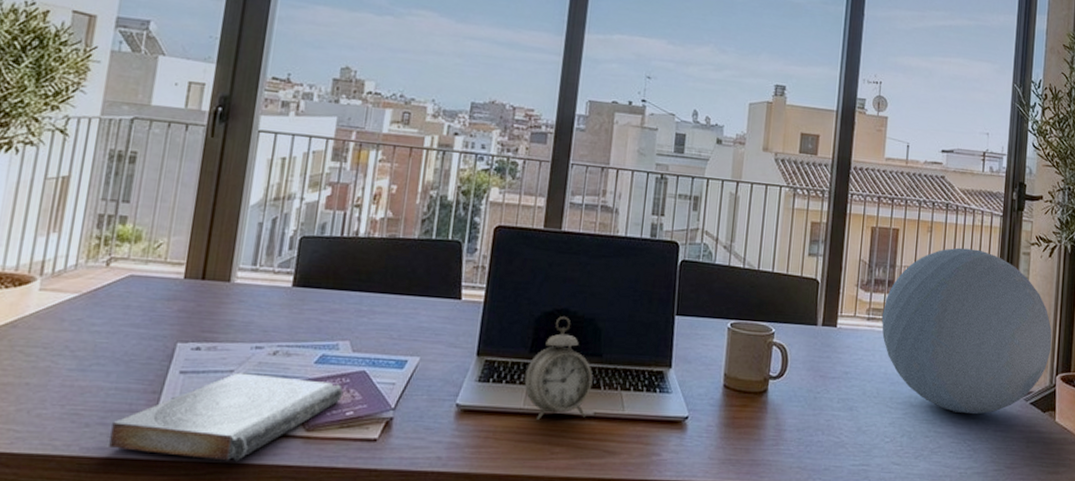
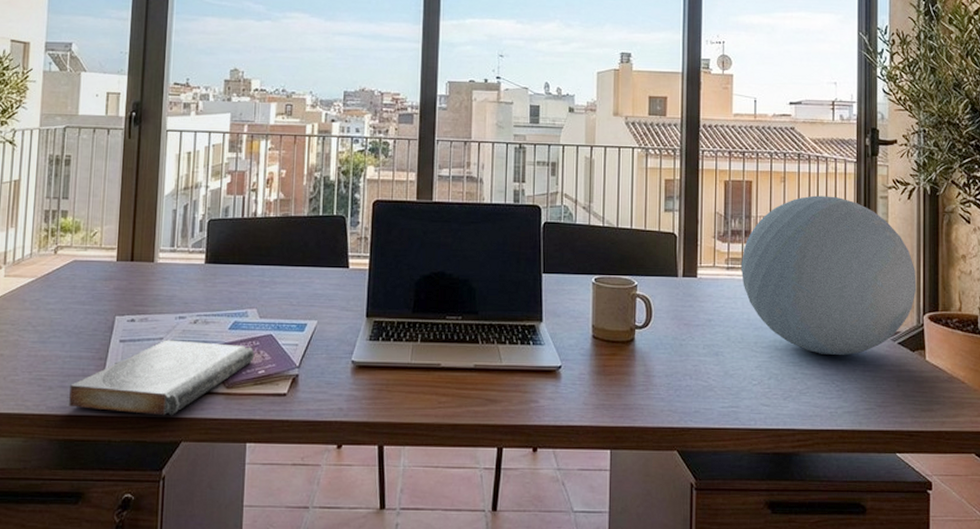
alarm clock: present [524,317,593,420] -> none [410,279,471,373]

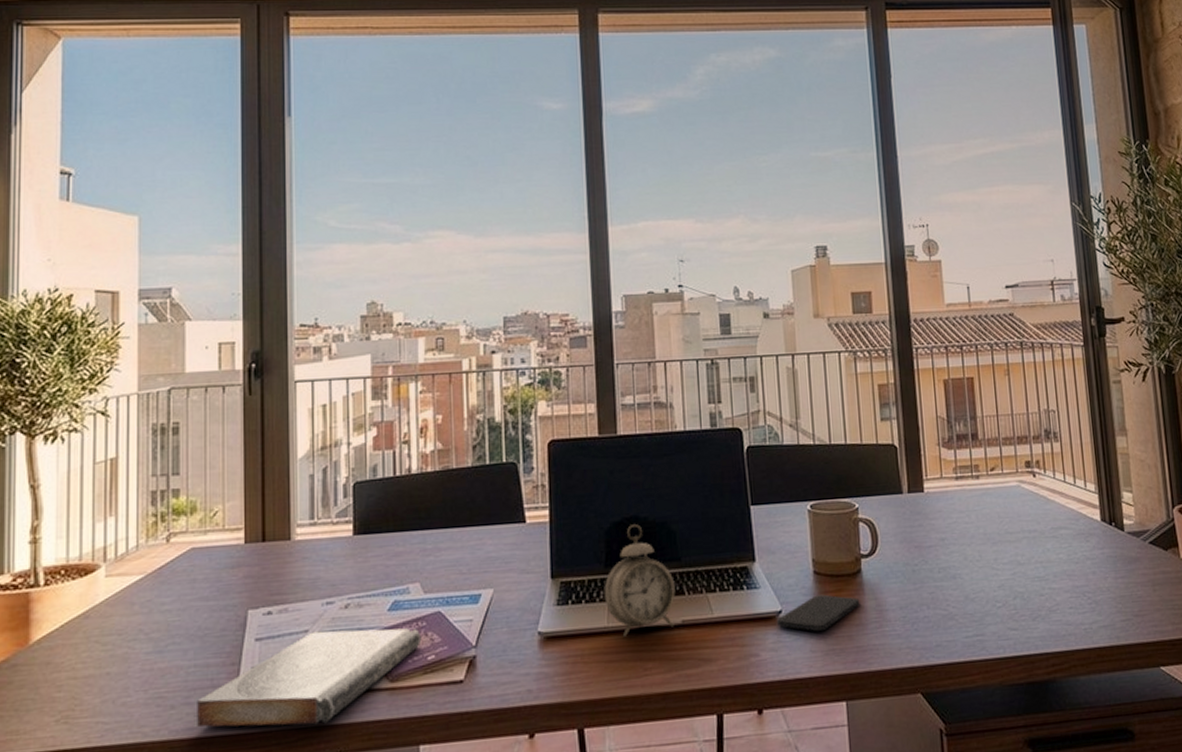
alarm clock: none [410,279,471,373] -> present [604,524,676,636]
smartphone: none [557,356,631,388] -> present [777,594,860,632]
decorative orb: present [741,195,917,356] -> none [971,385,1163,565]

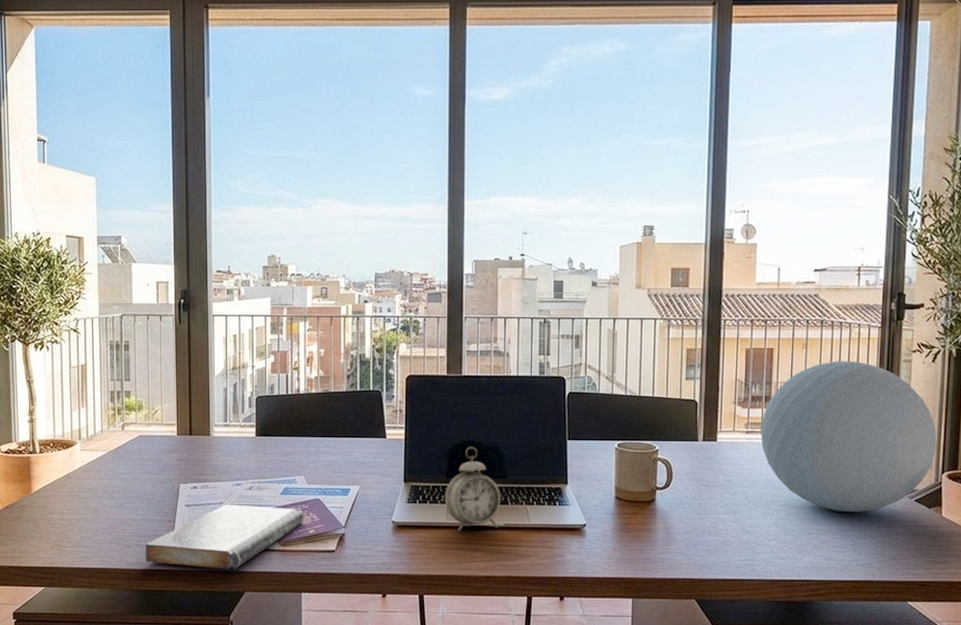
smartphone: present [777,594,860,632] -> none [582,515,652,544]
decorative orb: none [971,385,1163,565] -> present [761,361,937,513]

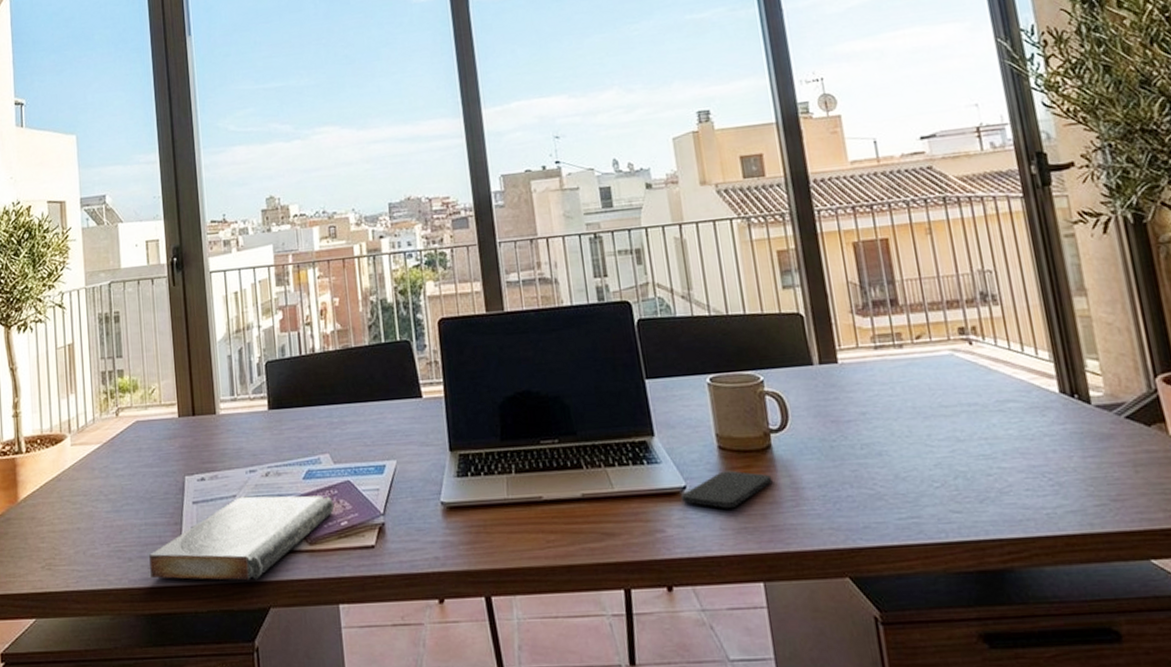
alarm clock: present [444,447,501,531] -> none [501,399,574,508]
smartphone: none [582,515,652,544] -> present [682,470,772,509]
decorative orb: present [761,361,937,513] -> none [891,242,1139,442]

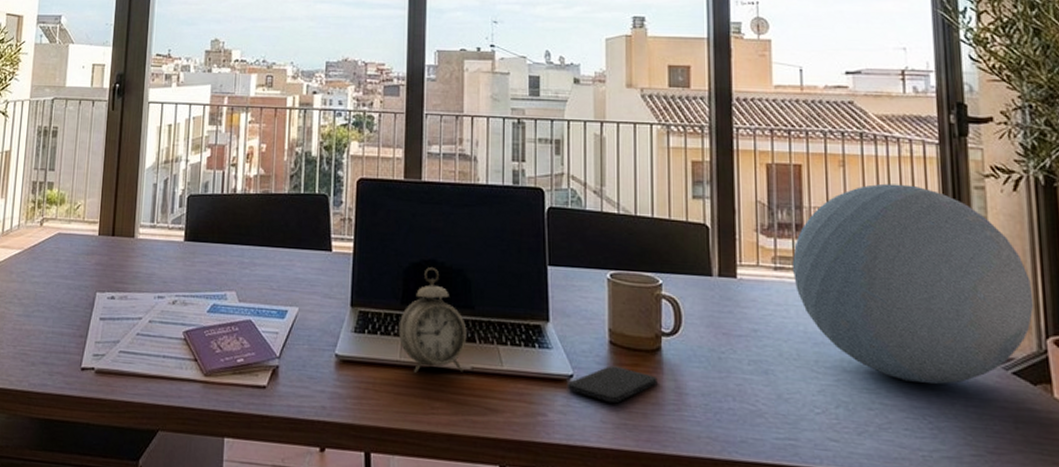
book: present [149,495,335,581] -> none [50,320,234,402]
alarm clock: none [501,399,574,508] -> present [398,267,467,373]
decorative orb: none [891,242,1139,442] -> present [793,183,1034,385]

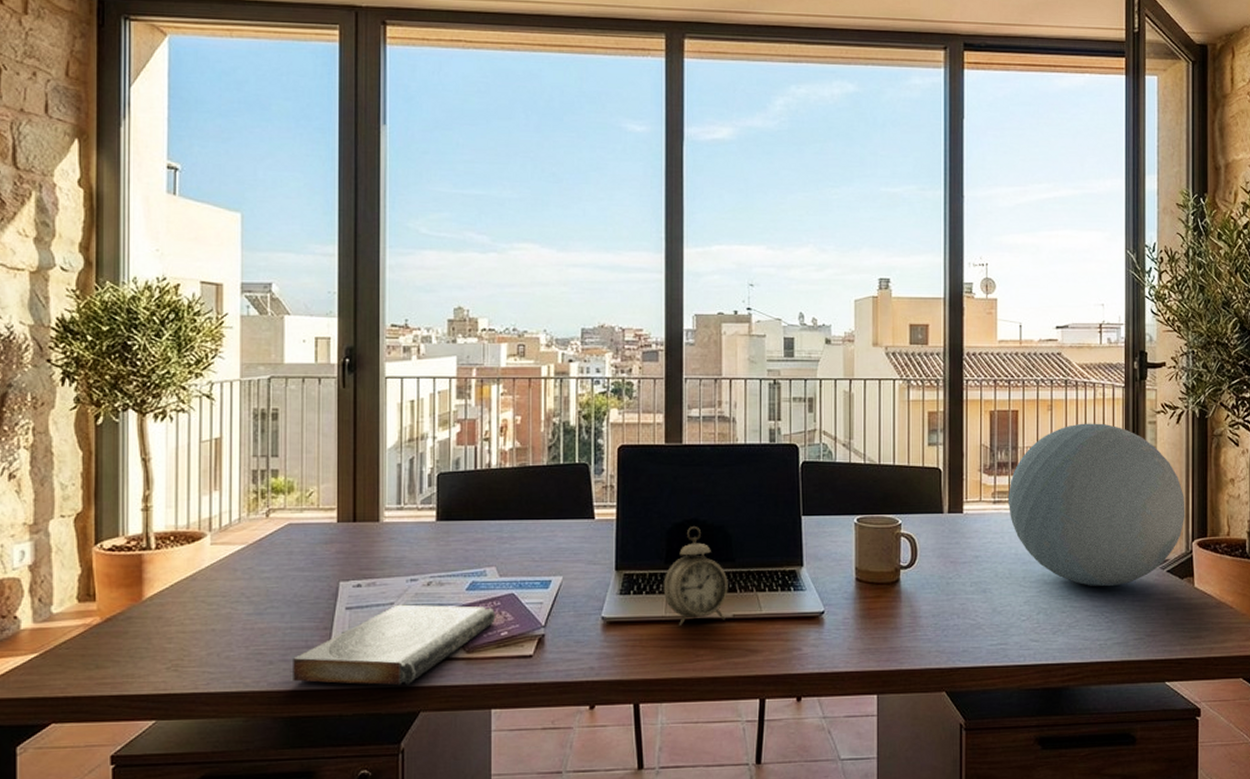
book: none [50,320,234,402] -> present [293,604,496,686]
smartphone: present [568,365,658,404] -> none [820,599,896,632]

